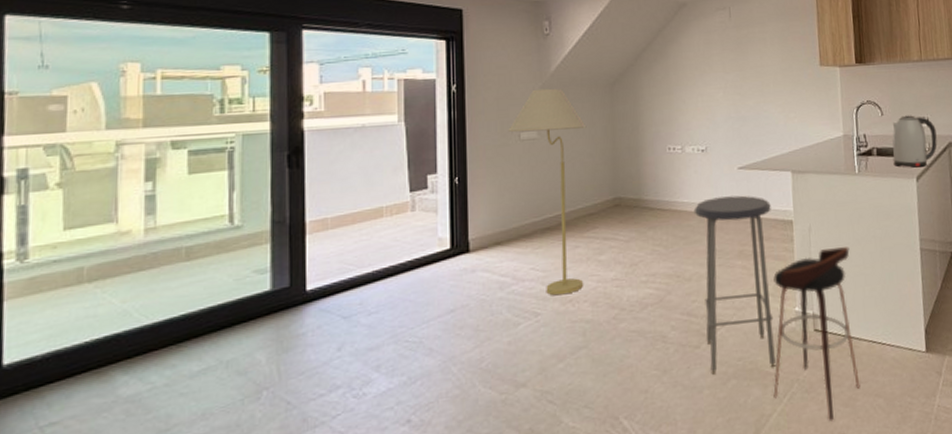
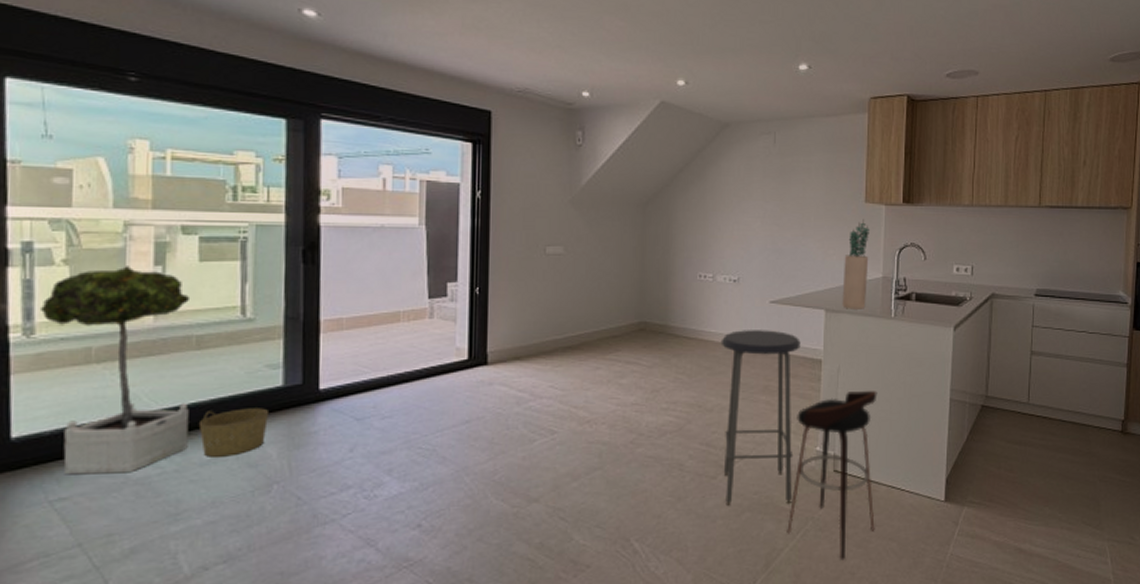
potted tree: none [33,184,180,399] -> present [39,266,191,475]
basket: none [188,313,257,369] -> present [198,408,268,457]
floor lamp: present [508,88,587,296] -> none [533,202,616,415]
vase: none [805,82,830,170] -> present [842,219,869,311]
kettle: present [892,115,937,168] -> none [931,262,980,316]

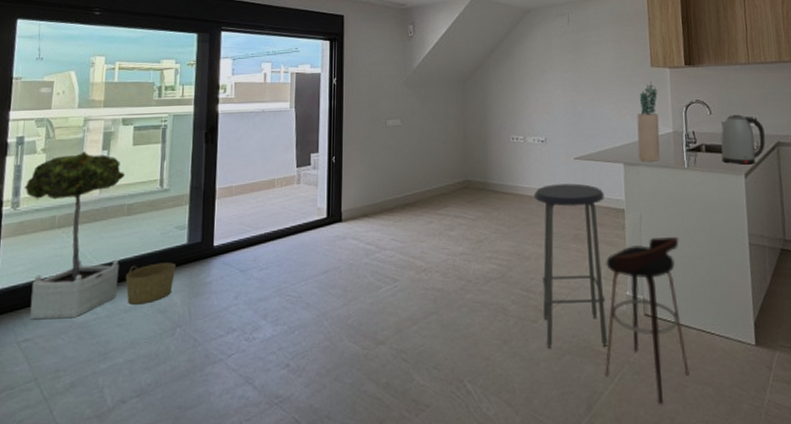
kettle: none [931,262,980,316] -> present [720,114,766,165]

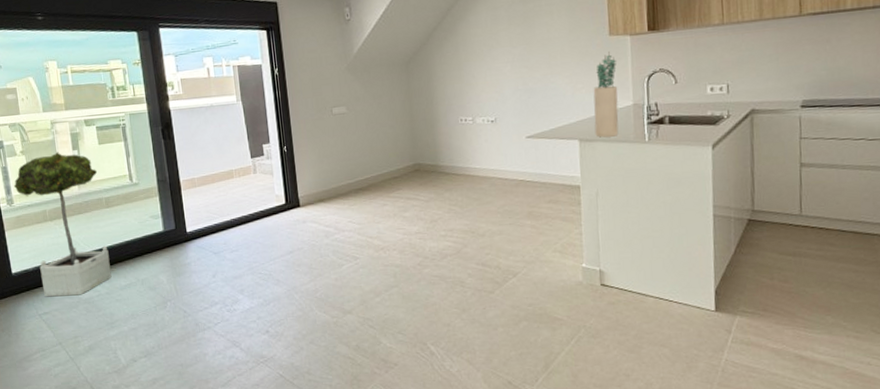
basket: present [125,262,176,305] -> none [115,247,158,283]
bar stool: present [533,183,607,349] -> none [485,162,564,316]
bar stool: present [605,237,690,405] -> none [561,211,646,364]
kettle: present [720,114,766,165] -> none [686,82,738,136]

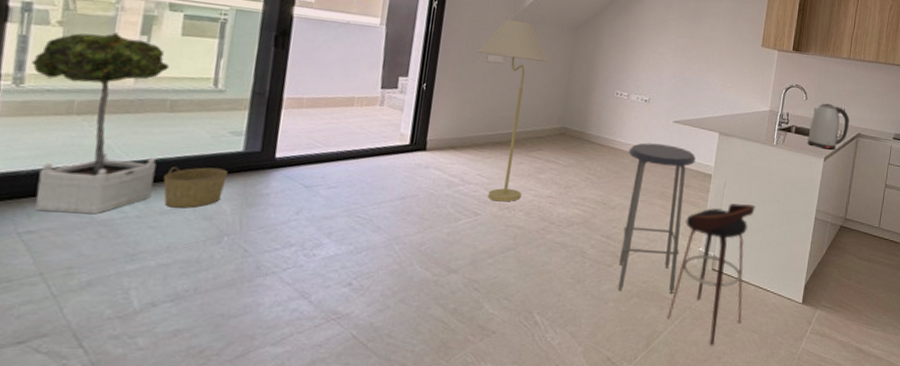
basket: none [115,247,158,283] -> present [163,166,228,209]
floor lamp: none [322,68,392,244] -> present [478,19,548,202]
bar stool: none [485,162,564,316] -> present [618,142,696,294]
bar stool: none [561,211,646,364] -> present [667,203,756,346]
vase: present [593,52,619,138] -> none [733,60,763,136]
kettle: none [686,82,738,136] -> present [807,103,850,150]

